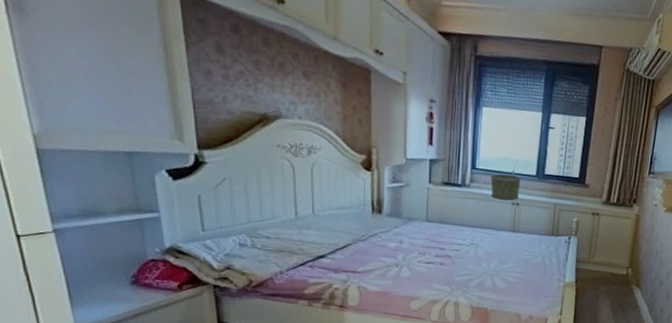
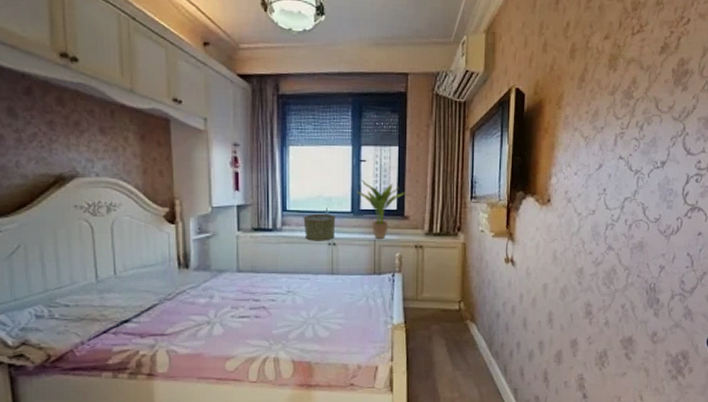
potted plant: none [542,146,588,203] -> present [356,180,404,239]

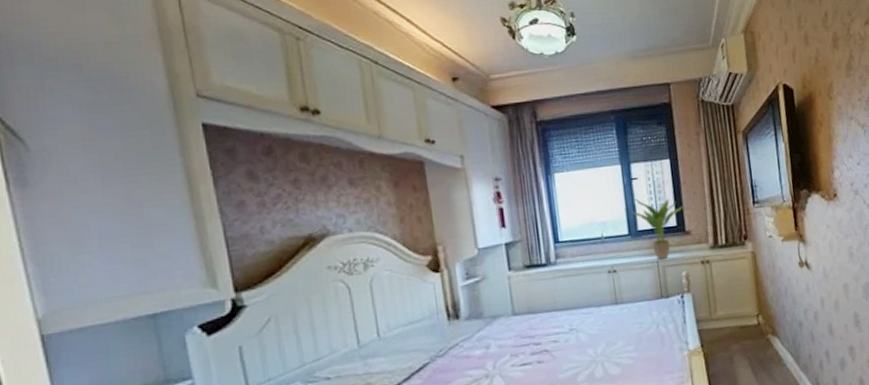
basket: present [303,213,336,241] -> none [578,239,614,271]

